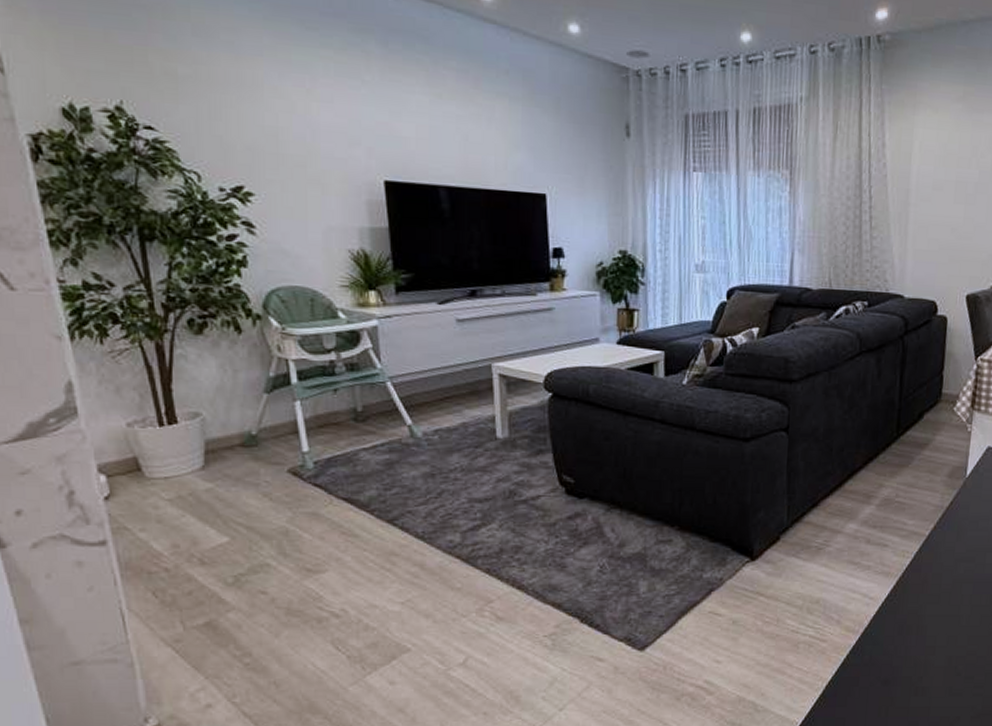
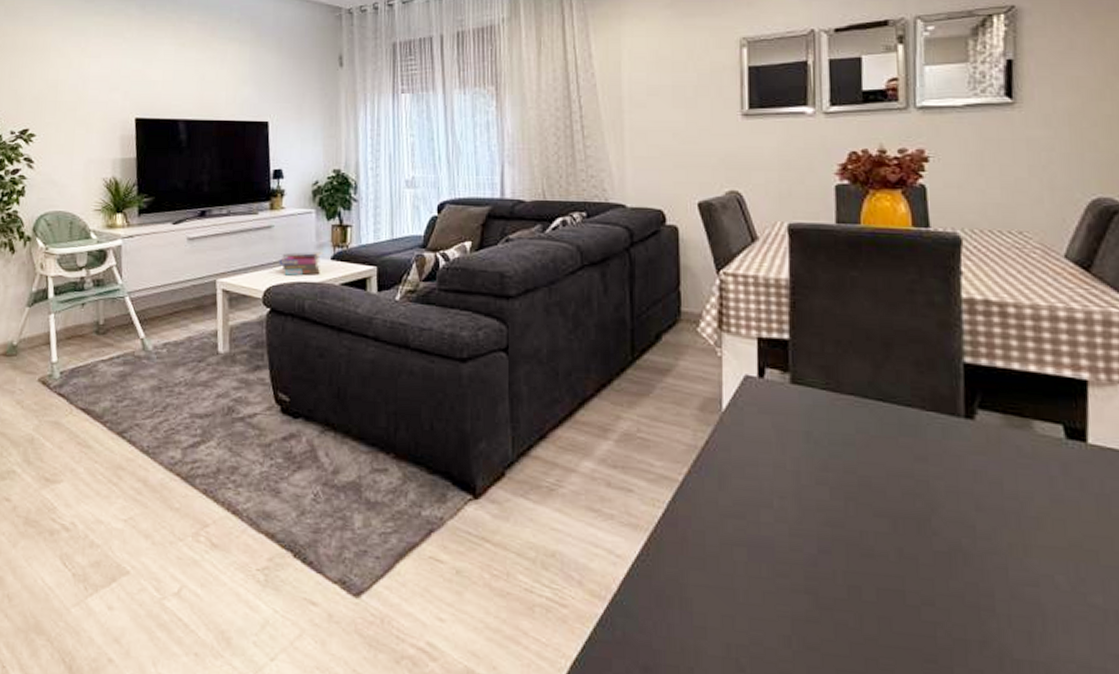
books: none [561,335,609,361] -> present [279,251,323,276]

